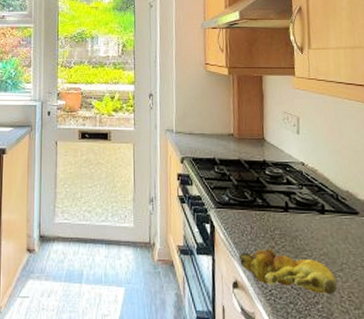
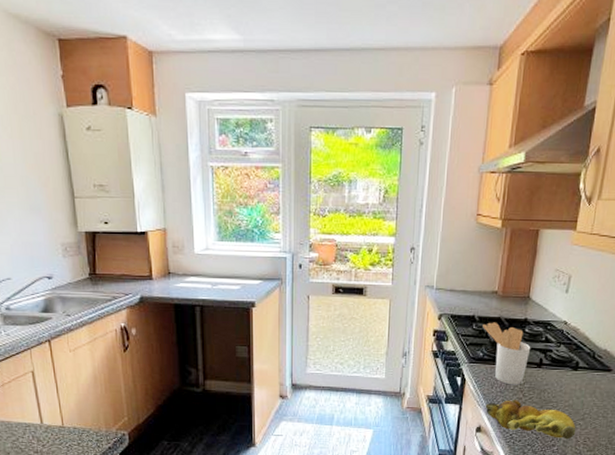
utensil holder: none [224,164,275,232] -> present [482,322,531,385]

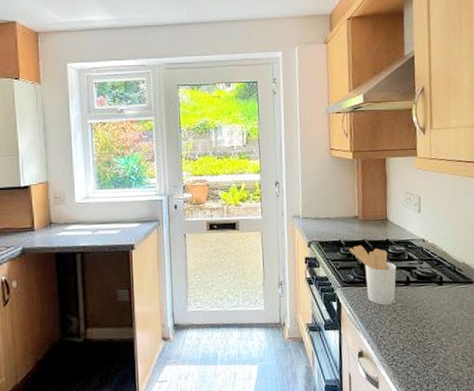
banana bunch: present [485,400,576,440] -> none [363,320,453,357]

